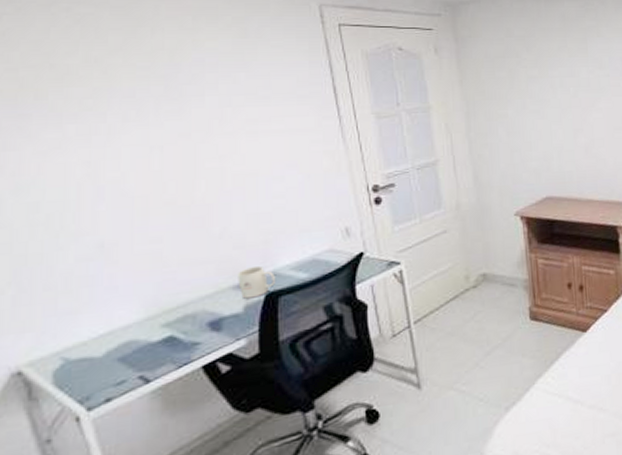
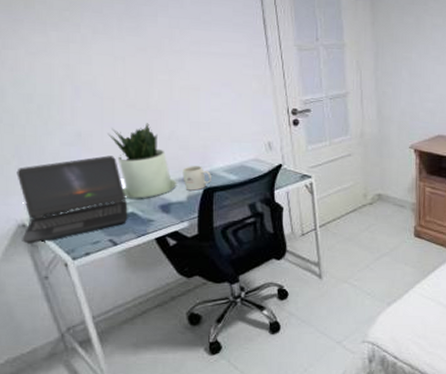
laptop computer: none [12,267,166,398] -> present [16,155,128,244]
planter: none [139,221,231,319] -> present [108,123,177,199]

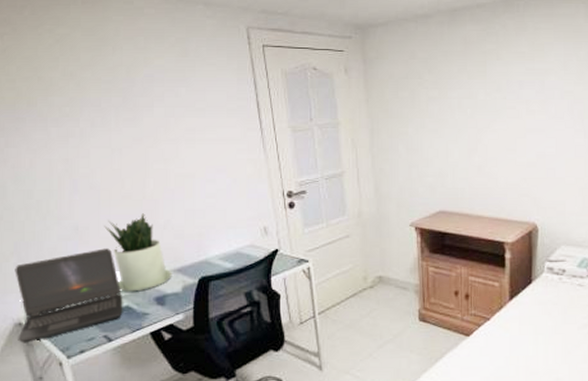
mug: present [182,166,212,191] -> none [178,255,208,281]

